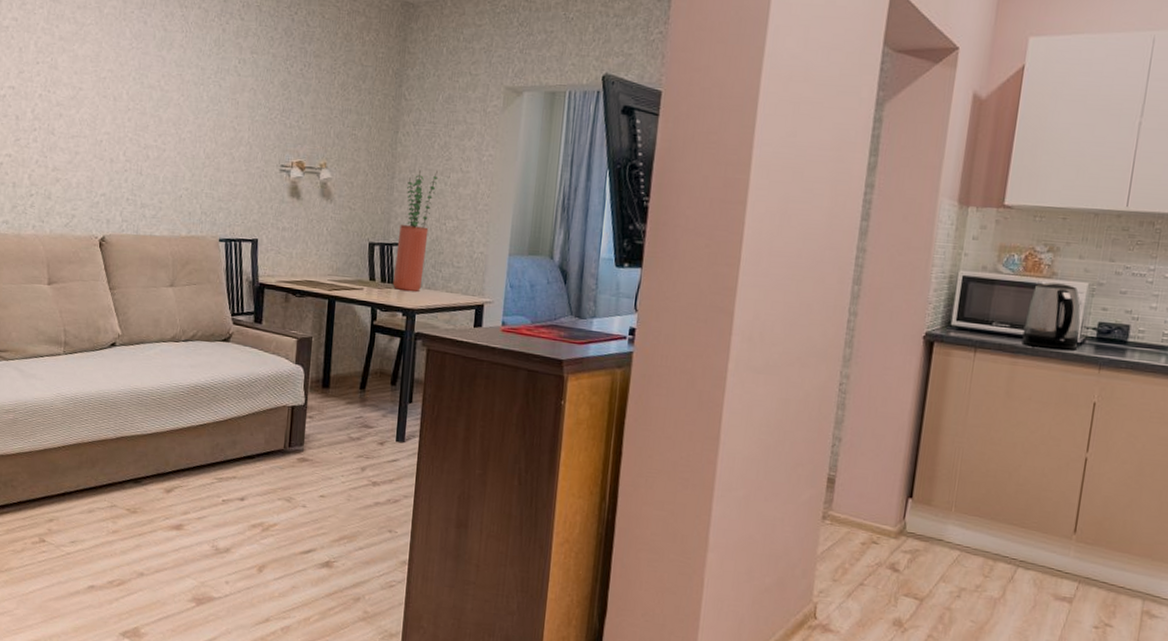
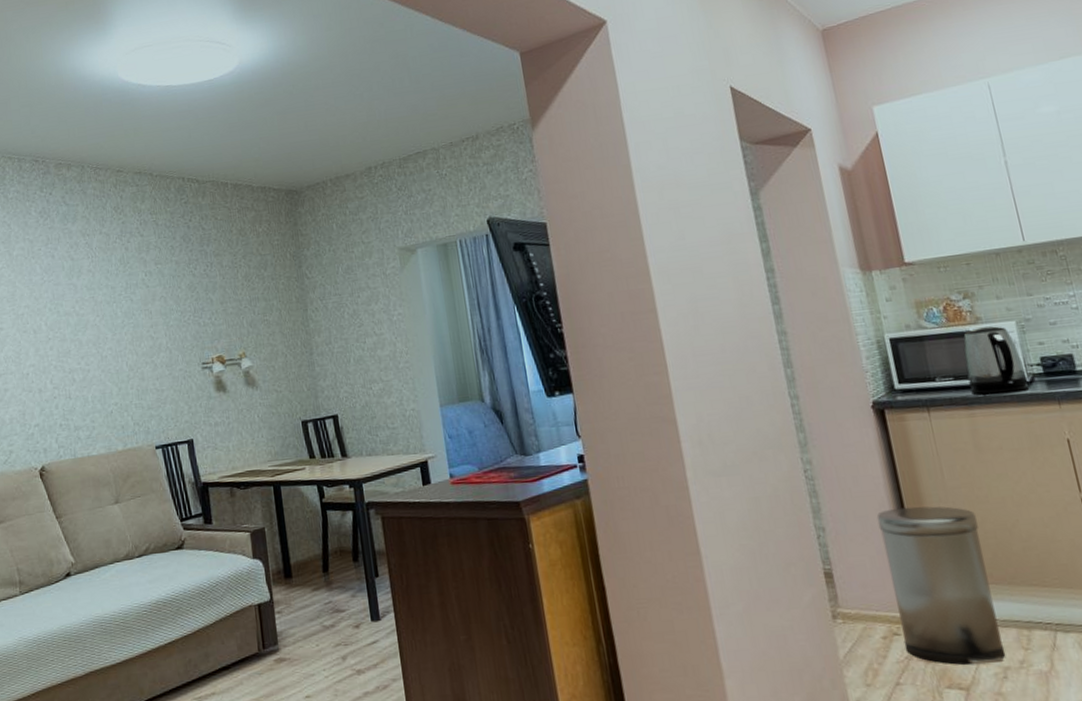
vase: present [392,170,438,291] -> none [326,338,362,463]
pedal bin: none [878,433,985,584] -> present [876,506,1006,665]

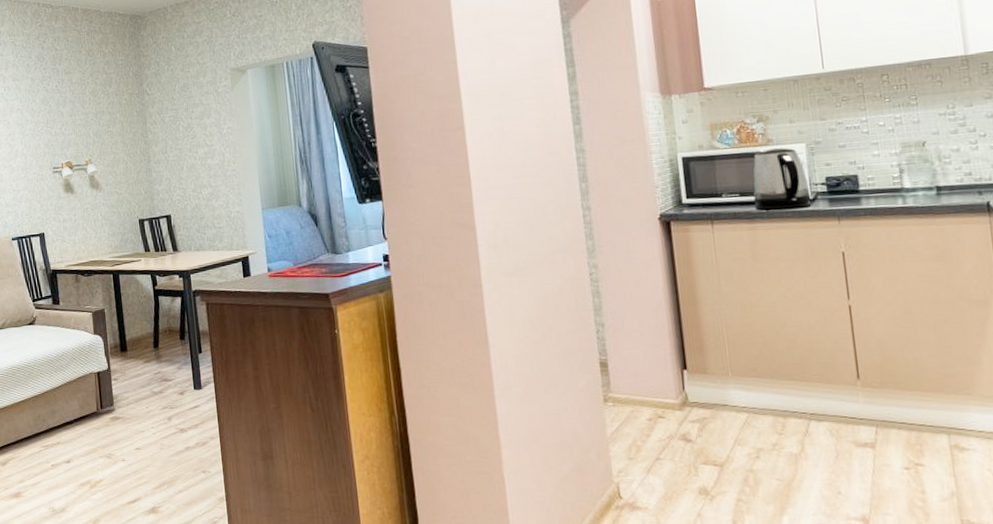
pedal bin: present [876,506,1006,665] -> none [653,308,761,446]

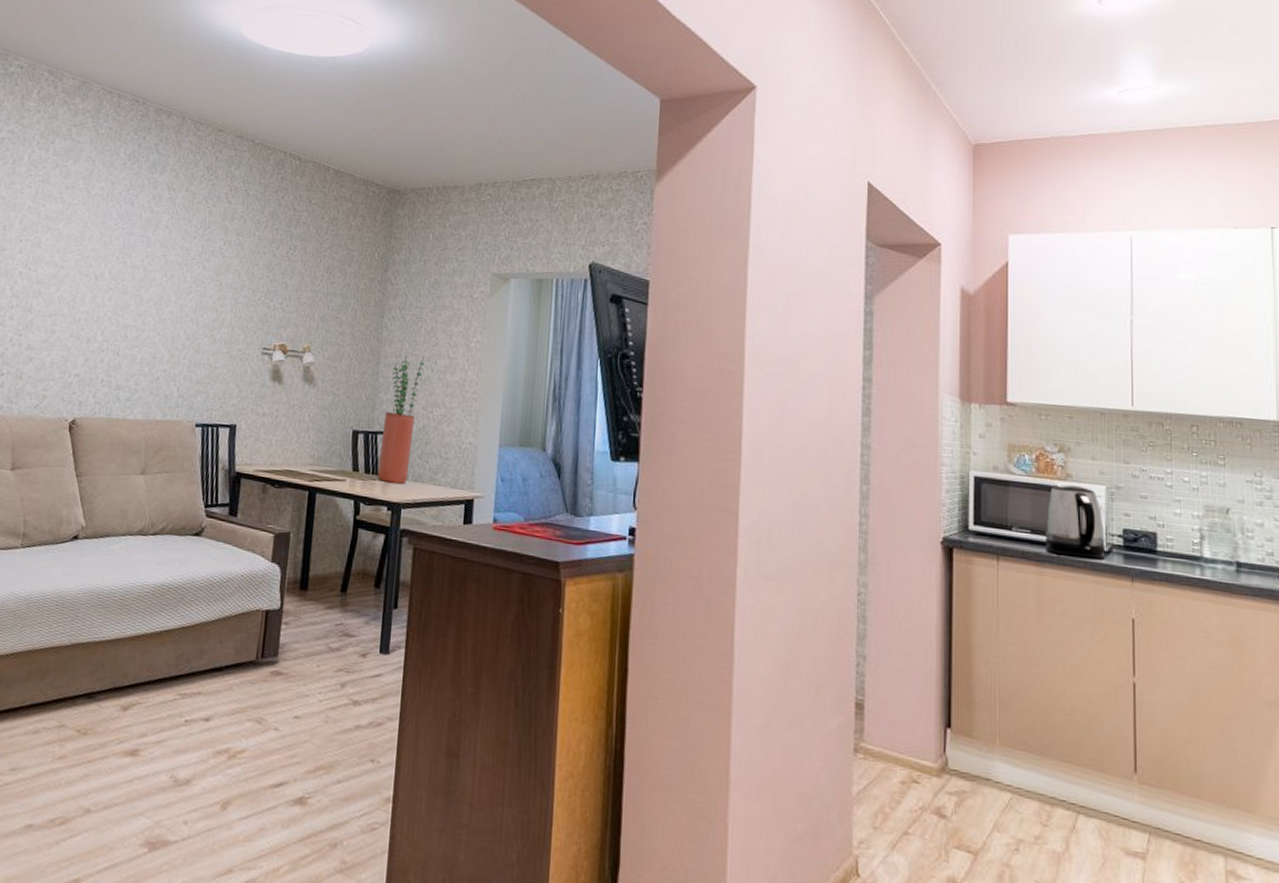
vase: none [162,148,191,256] -> present [377,355,425,484]

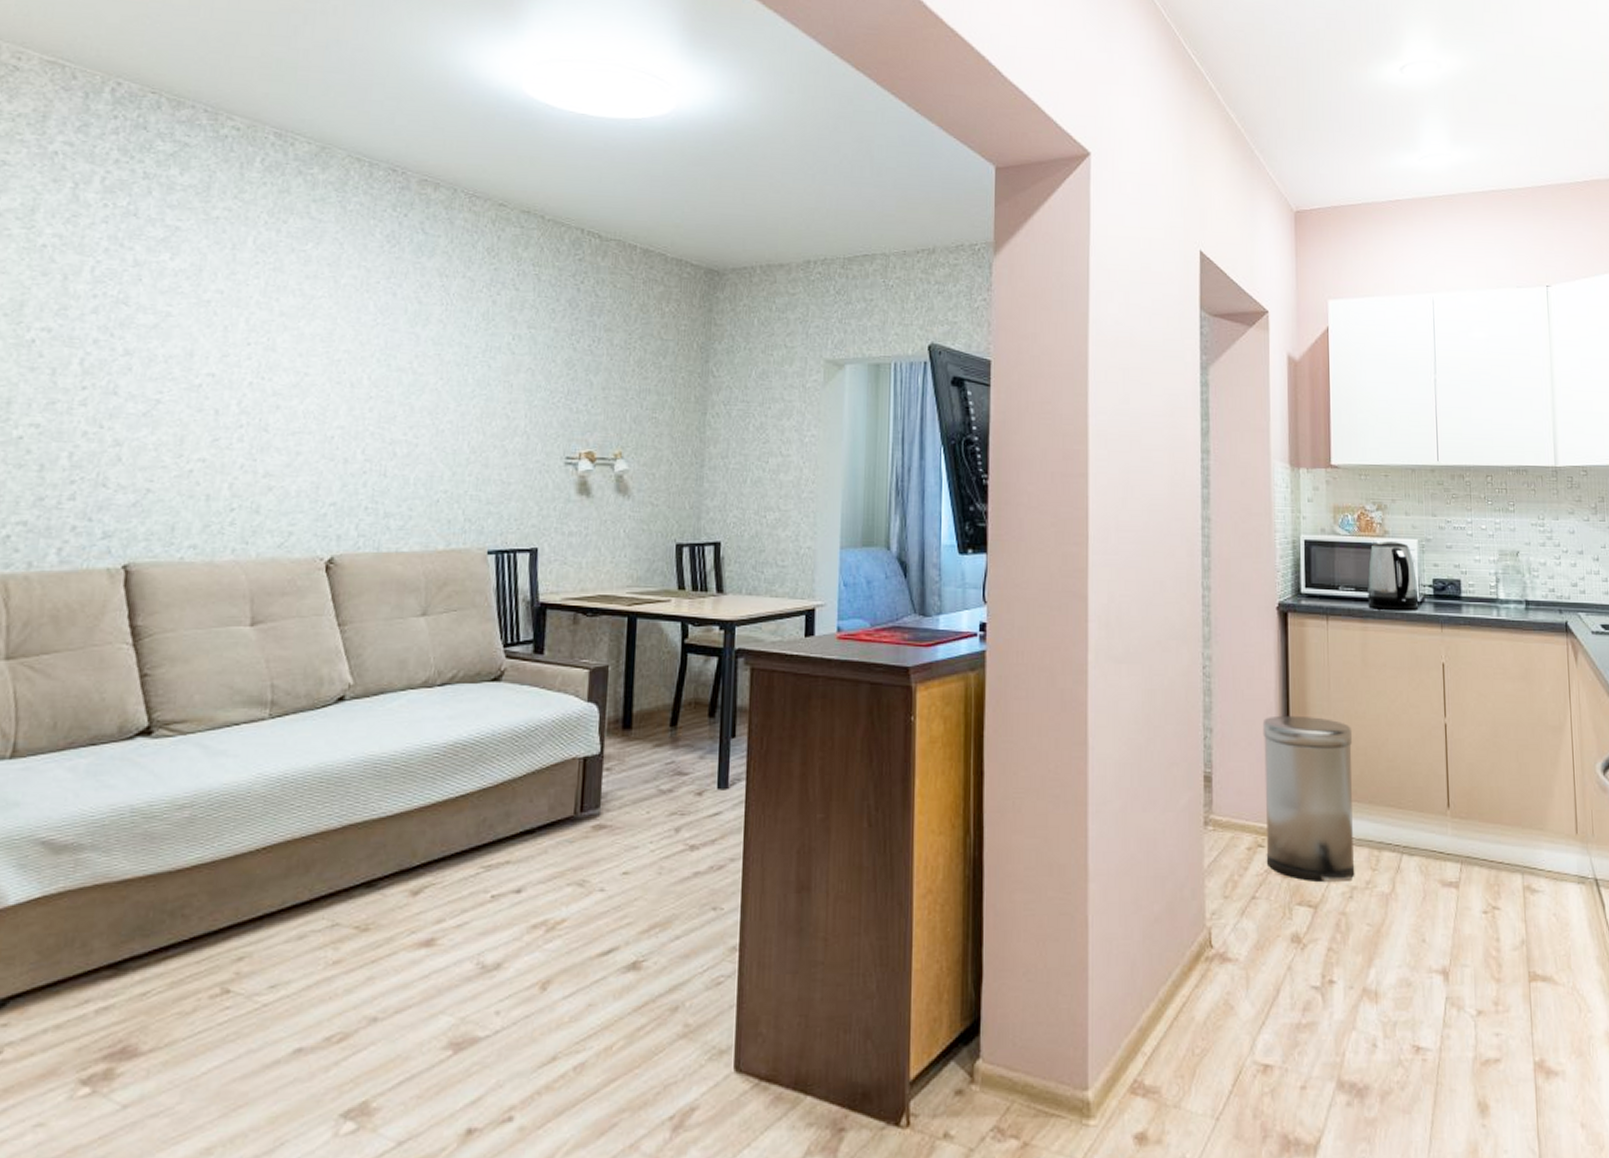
vase: present [377,355,425,484] -> none [706,455,755,599]
pedal bin: none [921,651,1024,834] -> present [1262,715,1355,883]

